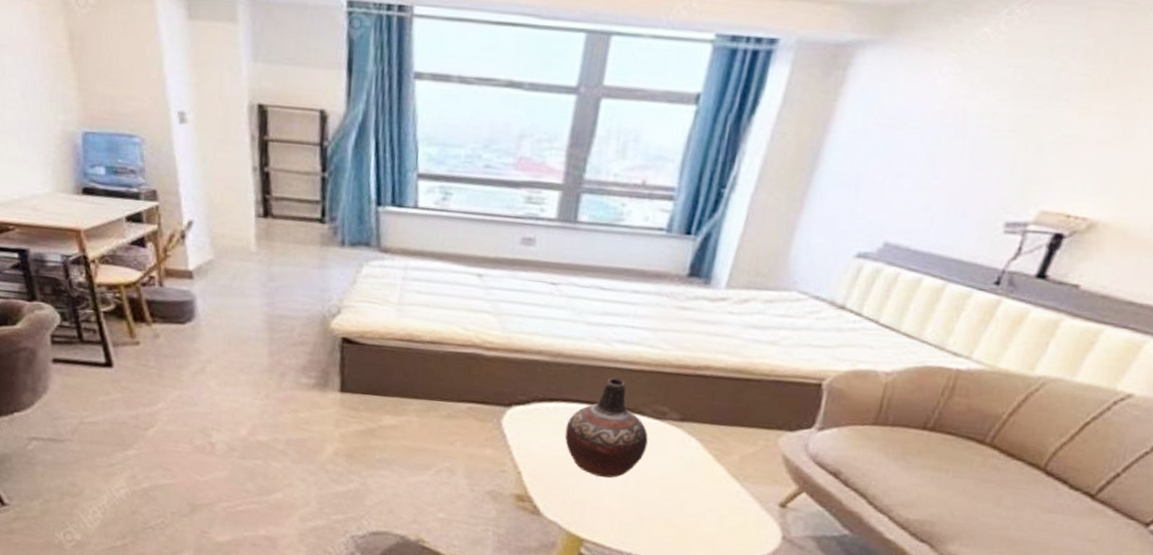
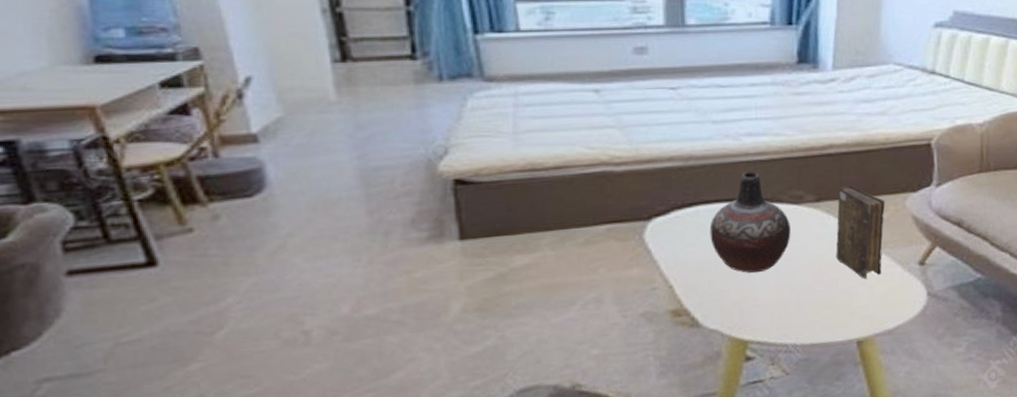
book: none [689,411,756,508] -> present [836,186,886,279]

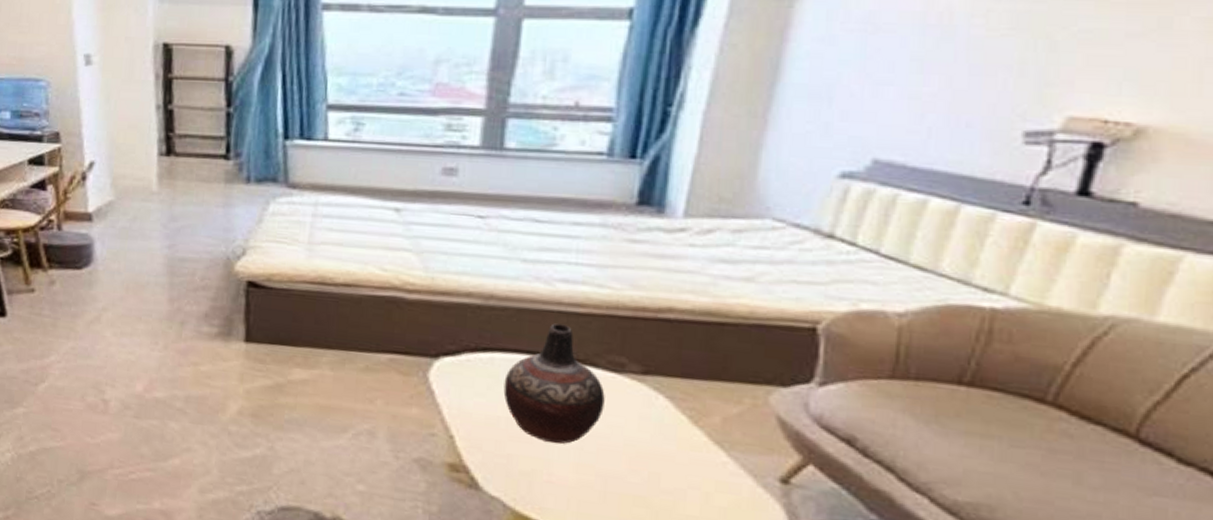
book: present [836,186,886,279] -> none [661,362,740,484]

